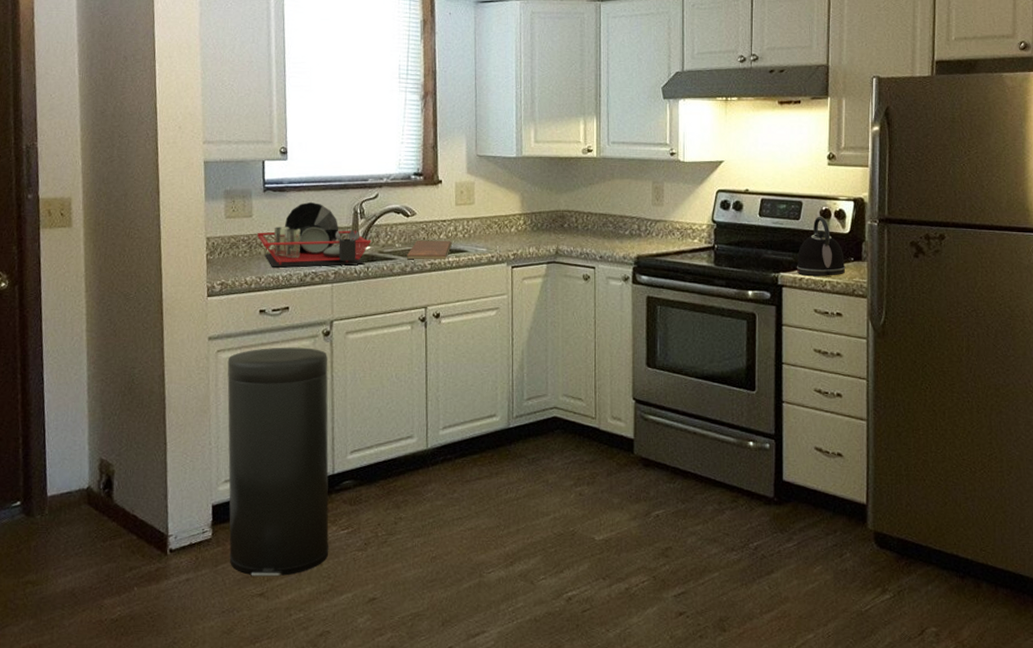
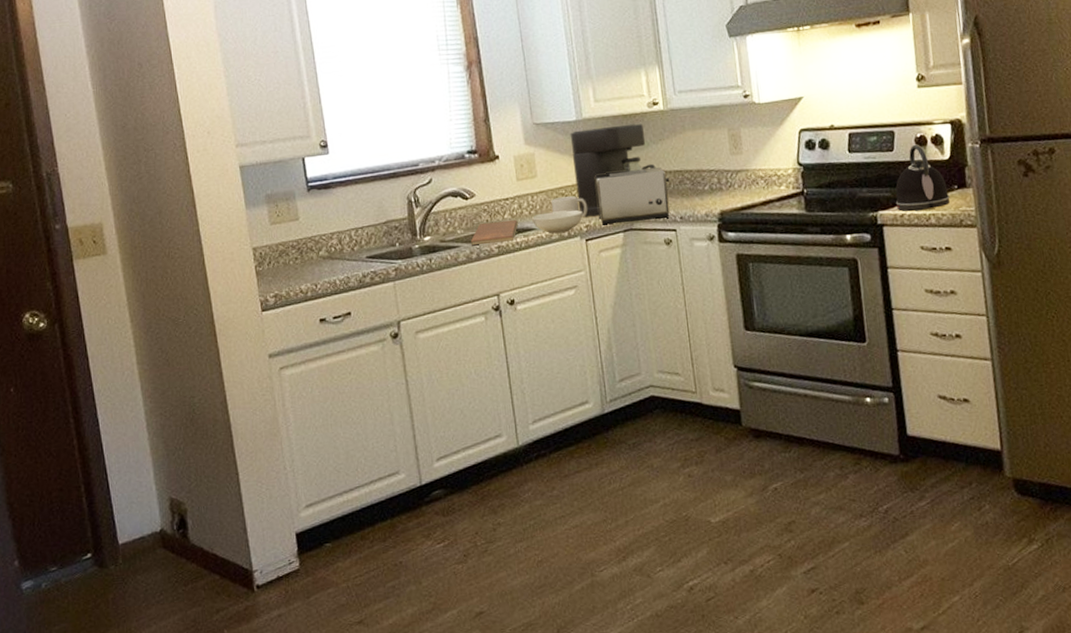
pedal bin: present [227,347,329,578] -> none [292,353,427,605]
dish rack: present [257,201,372,268] -> none [307,195,431,272]
bowl: none [464,237,512,258] -> present [531,210,583,234]
mug: none [484,225,517,246] -> present [550,196,588,218]
coffee maker: none [508,166,583,246] -> present [570,123,656,217]
toaster: none [525,208,595,256] -> present [595,166,670,225]

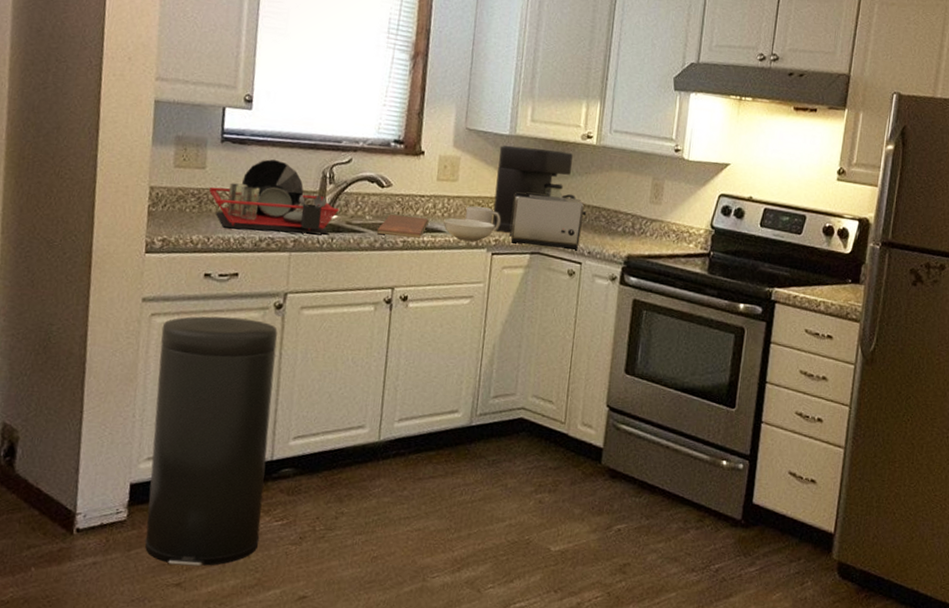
pedal bin: none [292,353,427,605] -> present [145,316,278,567]
dish rack: none [307,195,431,272] -> present [209,159,340,235]
kettle: present [895,144,950,211] -> none [792,232,843,297]

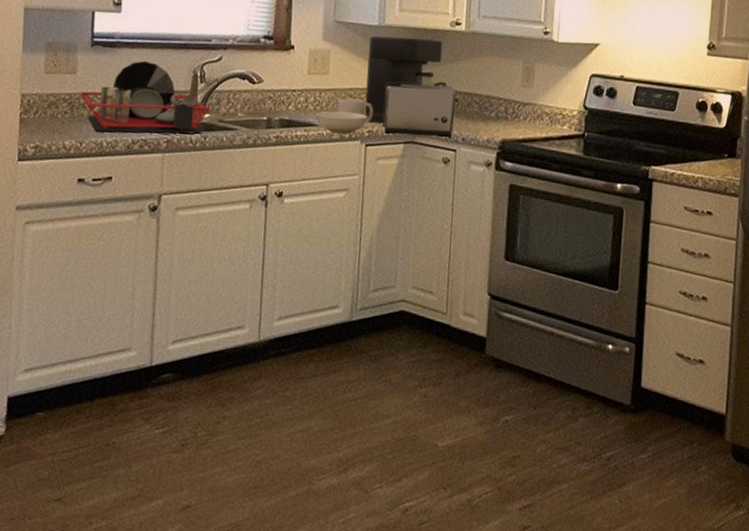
pedal bin: present [145,316,278,567] -> none [23,221,154,481]
chopping board: present [376,213,430,238] -> none [249,109,302,133]

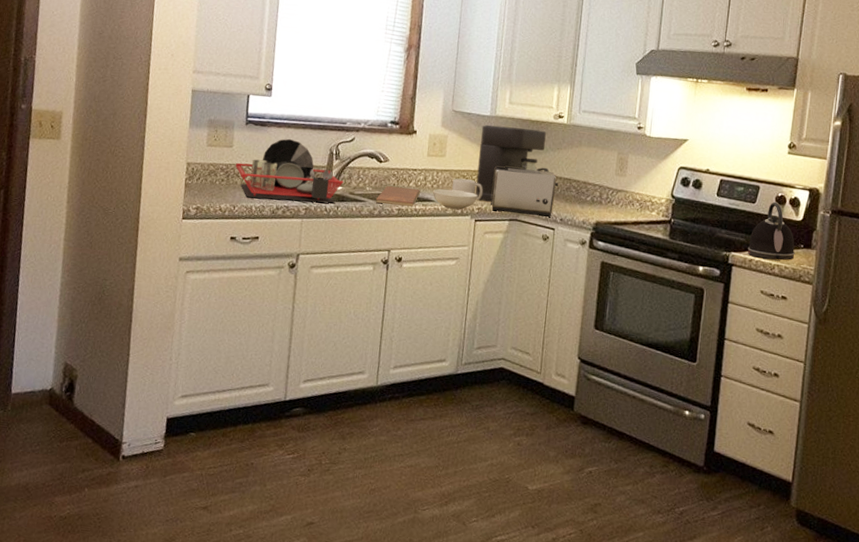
chopping board: none [249,109,302,133] -> present [375,185,421,207]
kettle: none [668,108,719,173] -> present [747,201,795,261]

